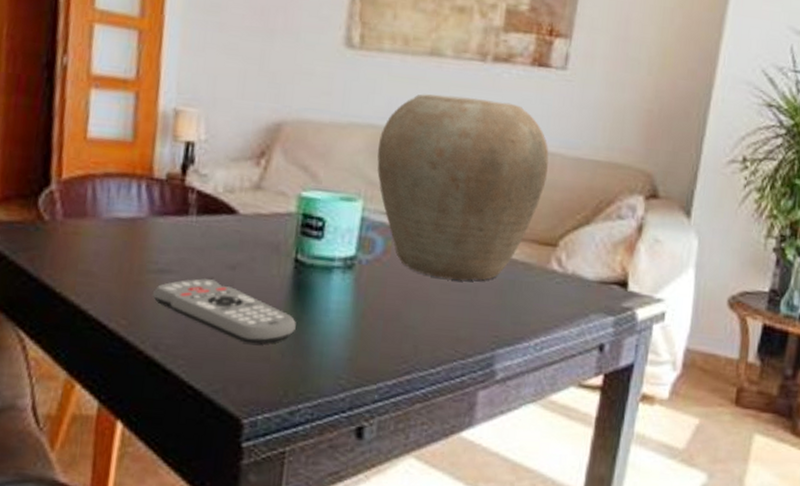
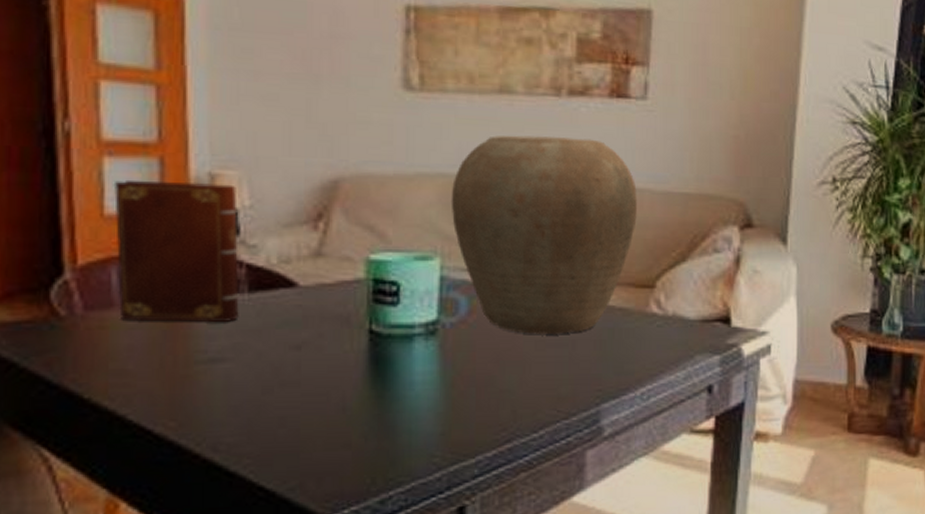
book: none [91,109,195,239] -> present [113,179,240,322]
remote control: present [153,278,296,344] -> none [205,364,378,431]

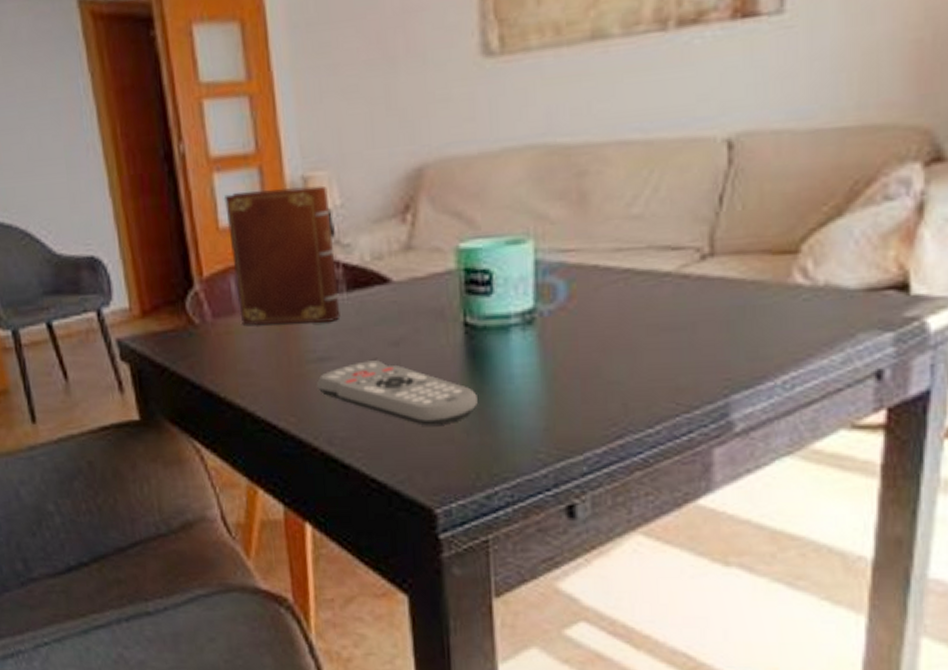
remote control: none [205,364,378,431] -> present [317,360,478,426]
vase: present [451,135,637,334] -> none [541,76,773,318]

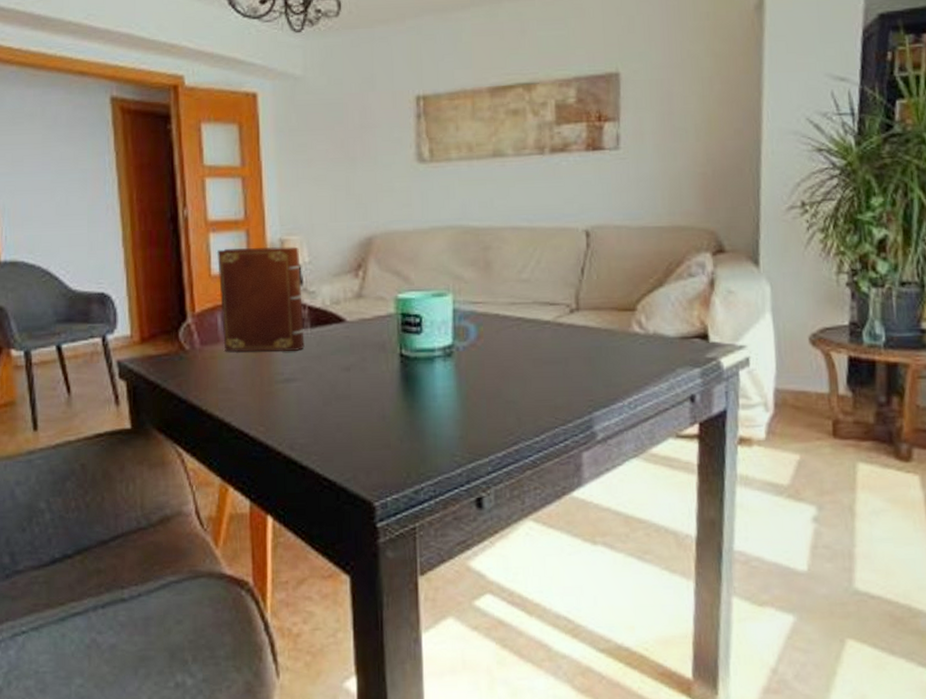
remote control: present [317,360,478,426] -> none [283,382,409,434]

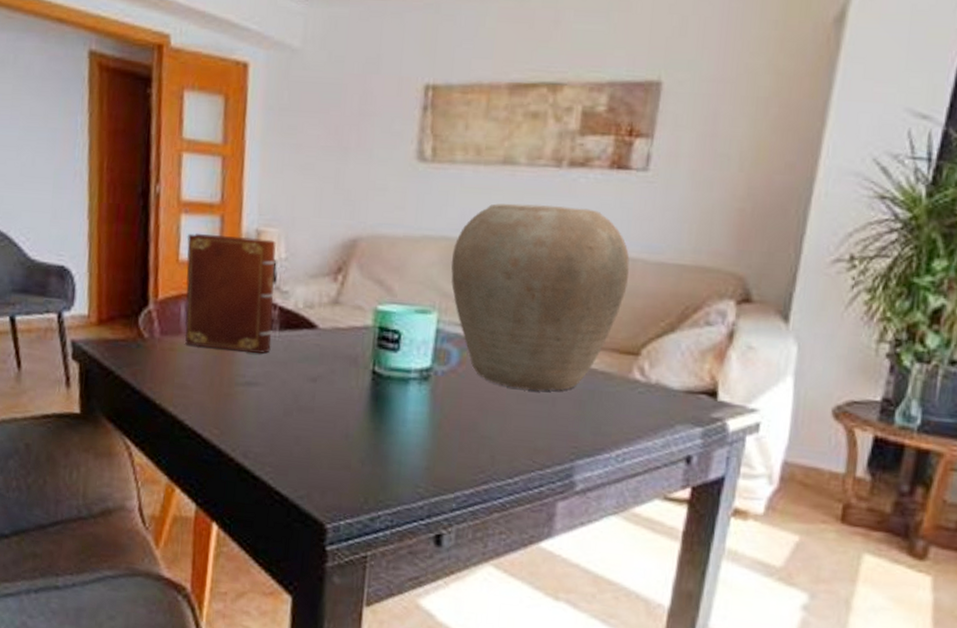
vase: none [458,187,616,354] -> present [451,203,630,391]

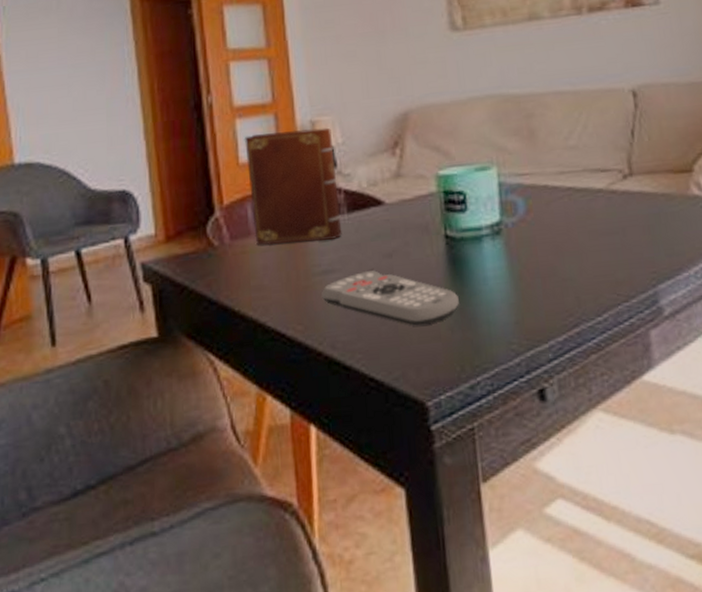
remote control: none [241,390,375,453] -> present [322,270,459,326]
vase: present [451,203,630,391] -> none [499,46,667,226]

